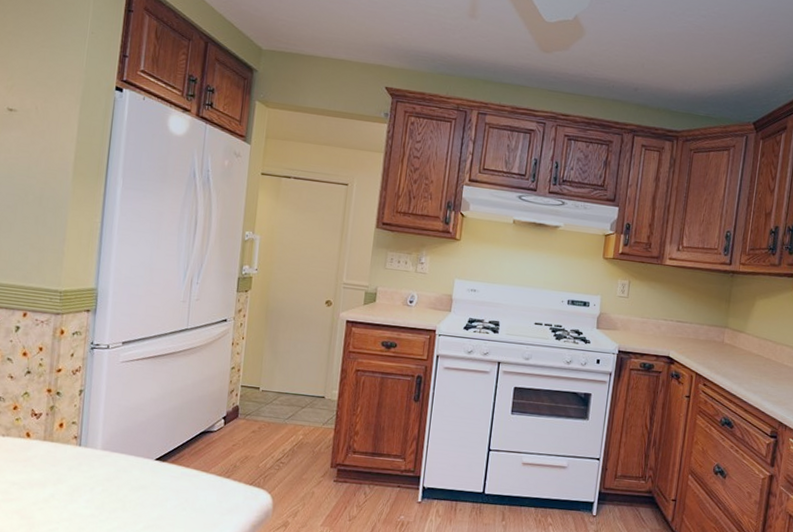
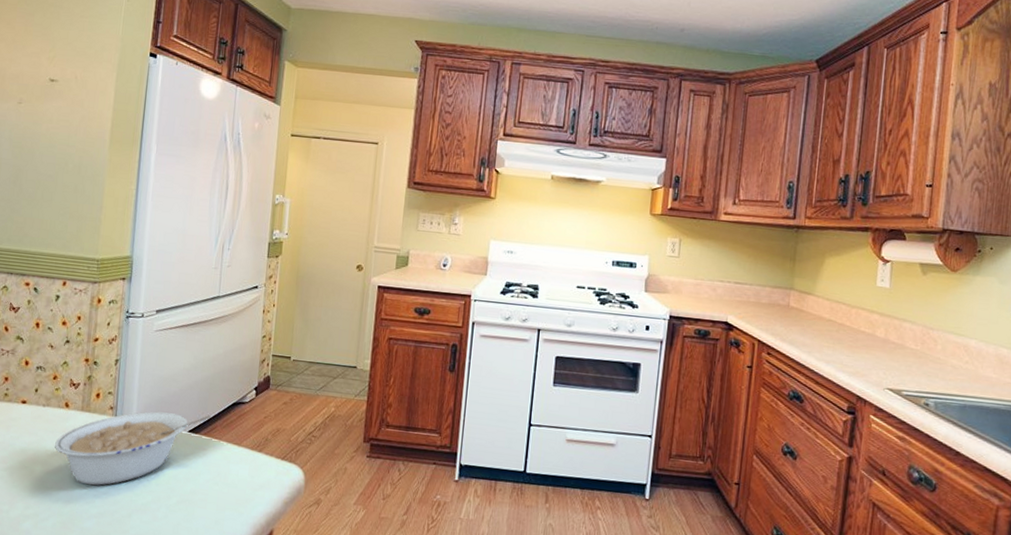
legume: none [15,440,179,513] -> present [55,411,211,486]

